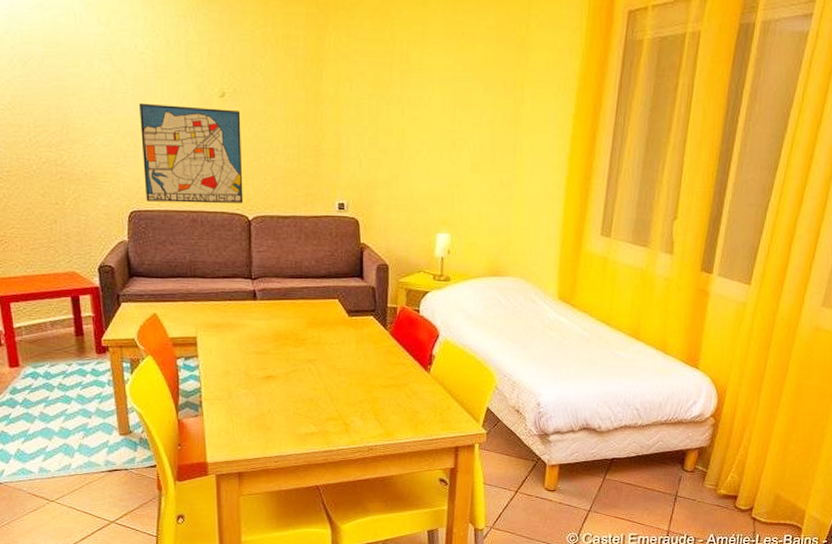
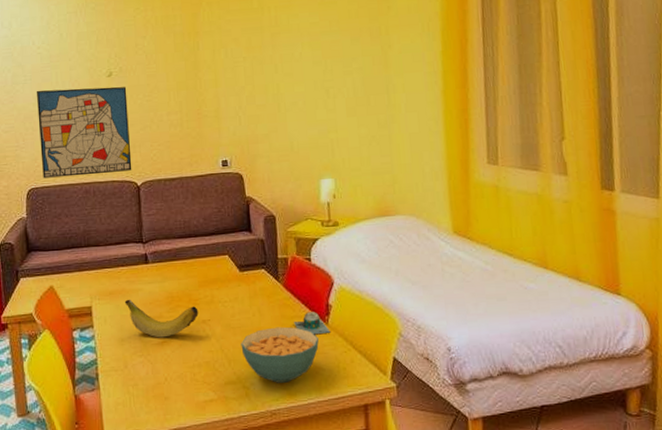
fruit: none [230,333,305,373] -> present [124,299,199,338]
cereal bowl: none [344,371,420,423] -> present [241,327,320,383]
mug: none [397,360,431,382] -> present [294,312,331,335]

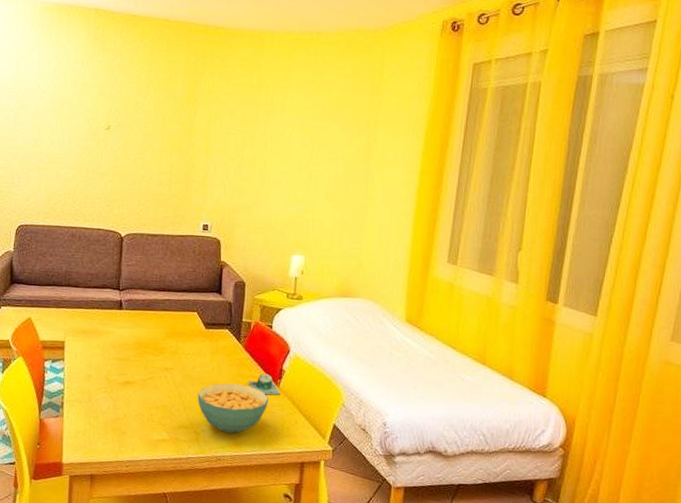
wall art: present [37,87,132,178] -> none [33,133,122,222]
fruit: present [124,299,199,338] -> none [95,339,163,379]

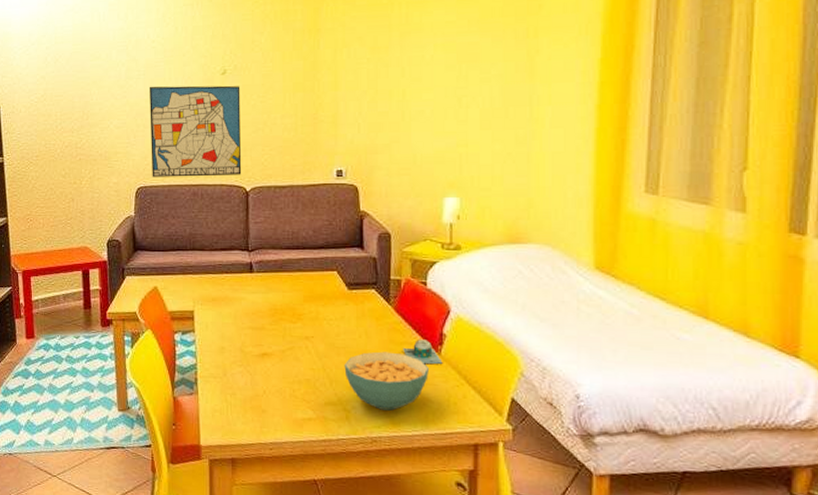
wall art: none [33,133,122,222] -> present [150,85,242,177]

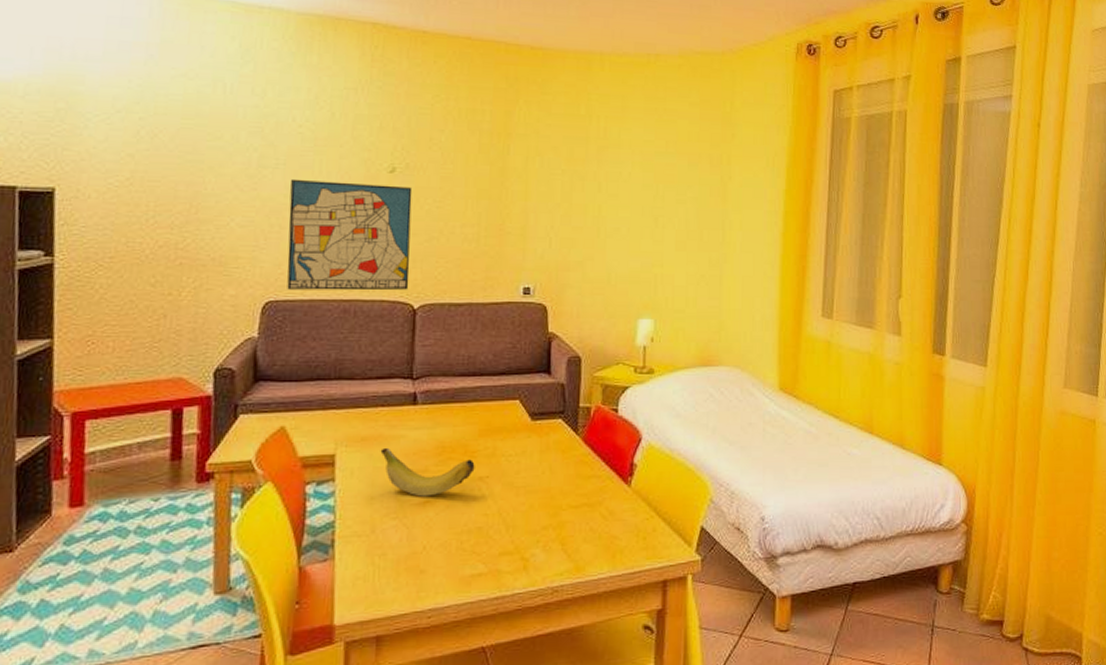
fruit: none [227,307,302,350] -> present [380,447,475,497]
cereal bowl: present [344,351,430,411] -> none [524,487,619,554]
mug: present [403,339,443,365] -> none [591,471,633,499]

